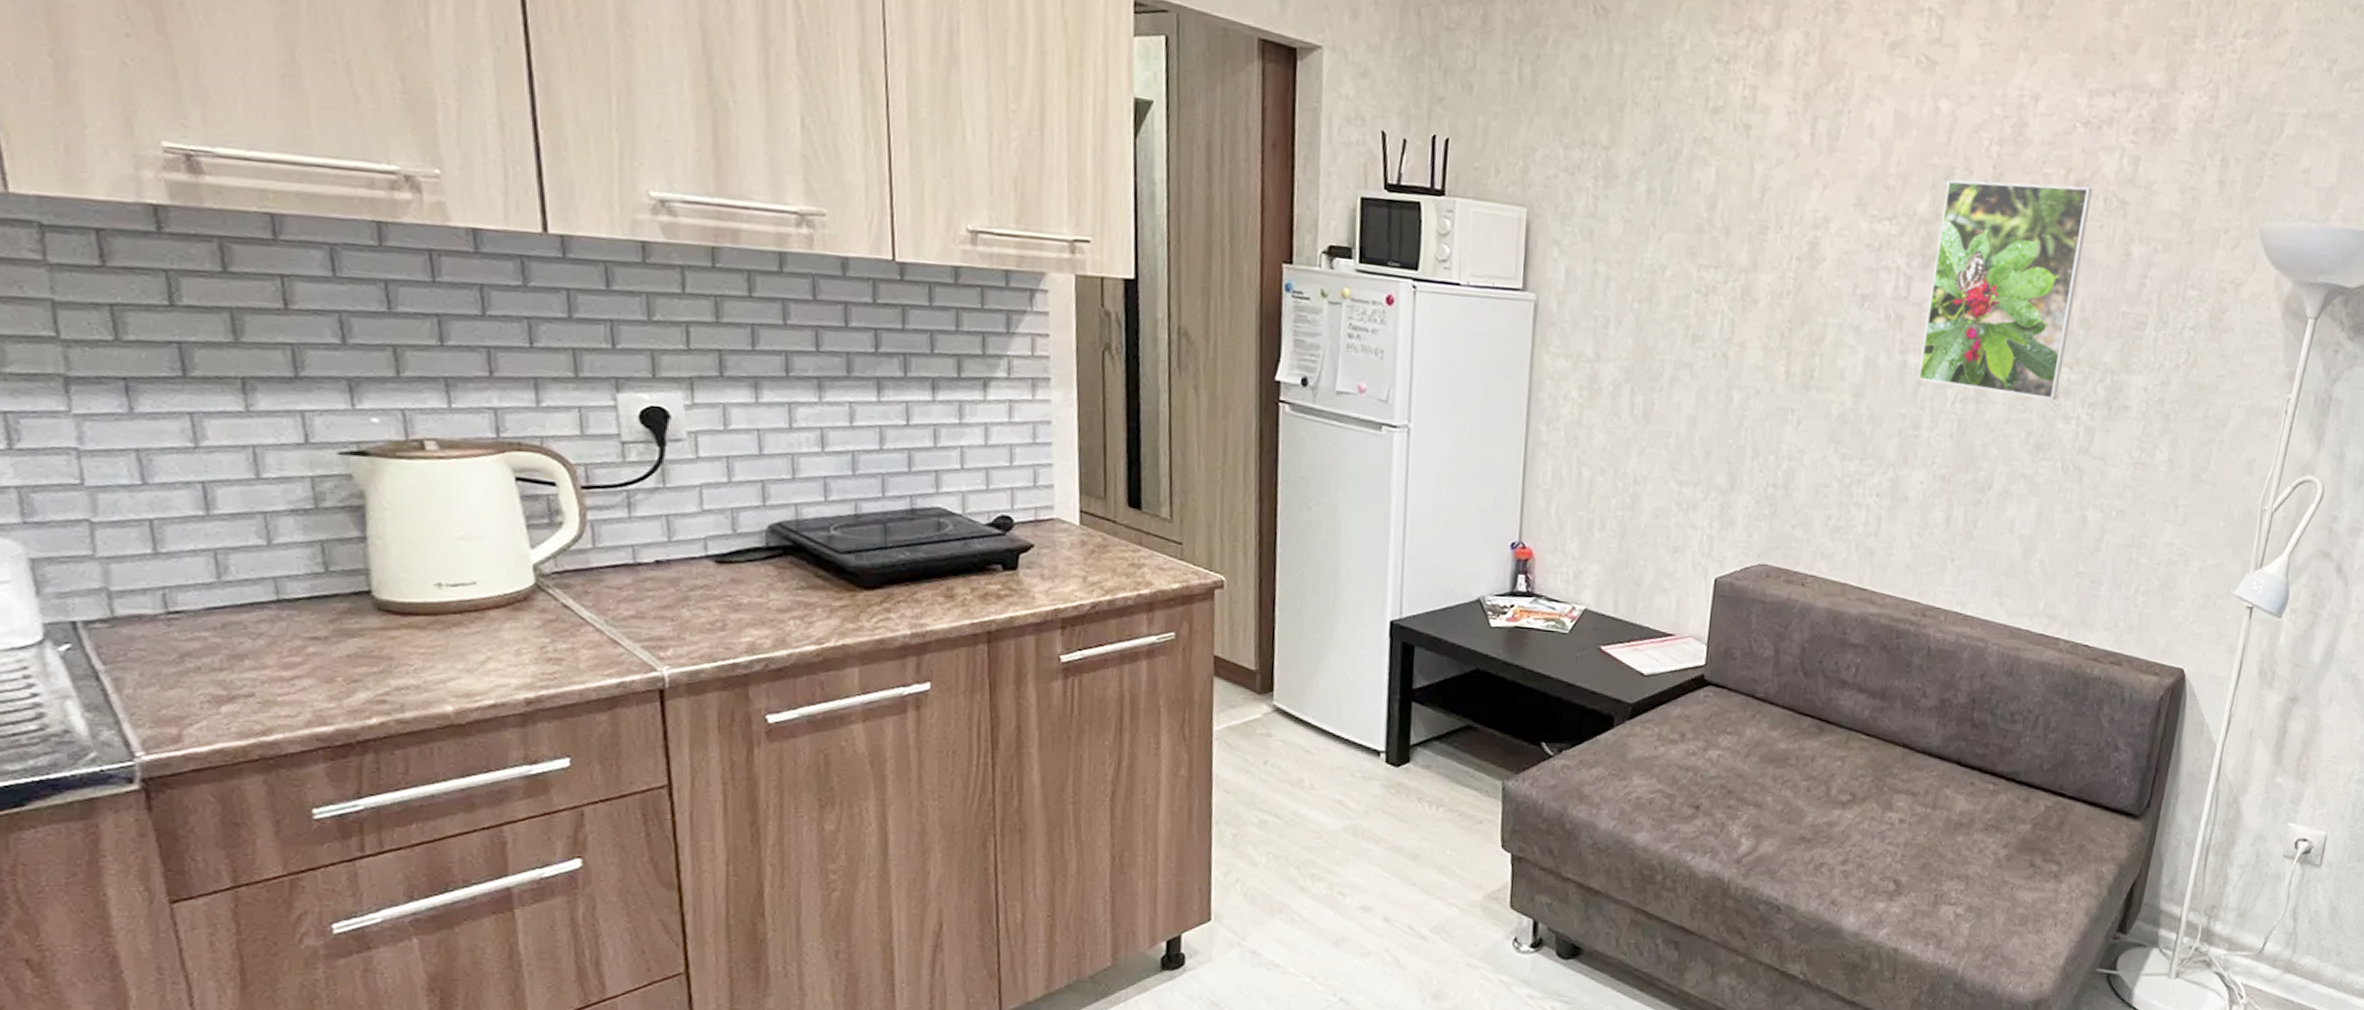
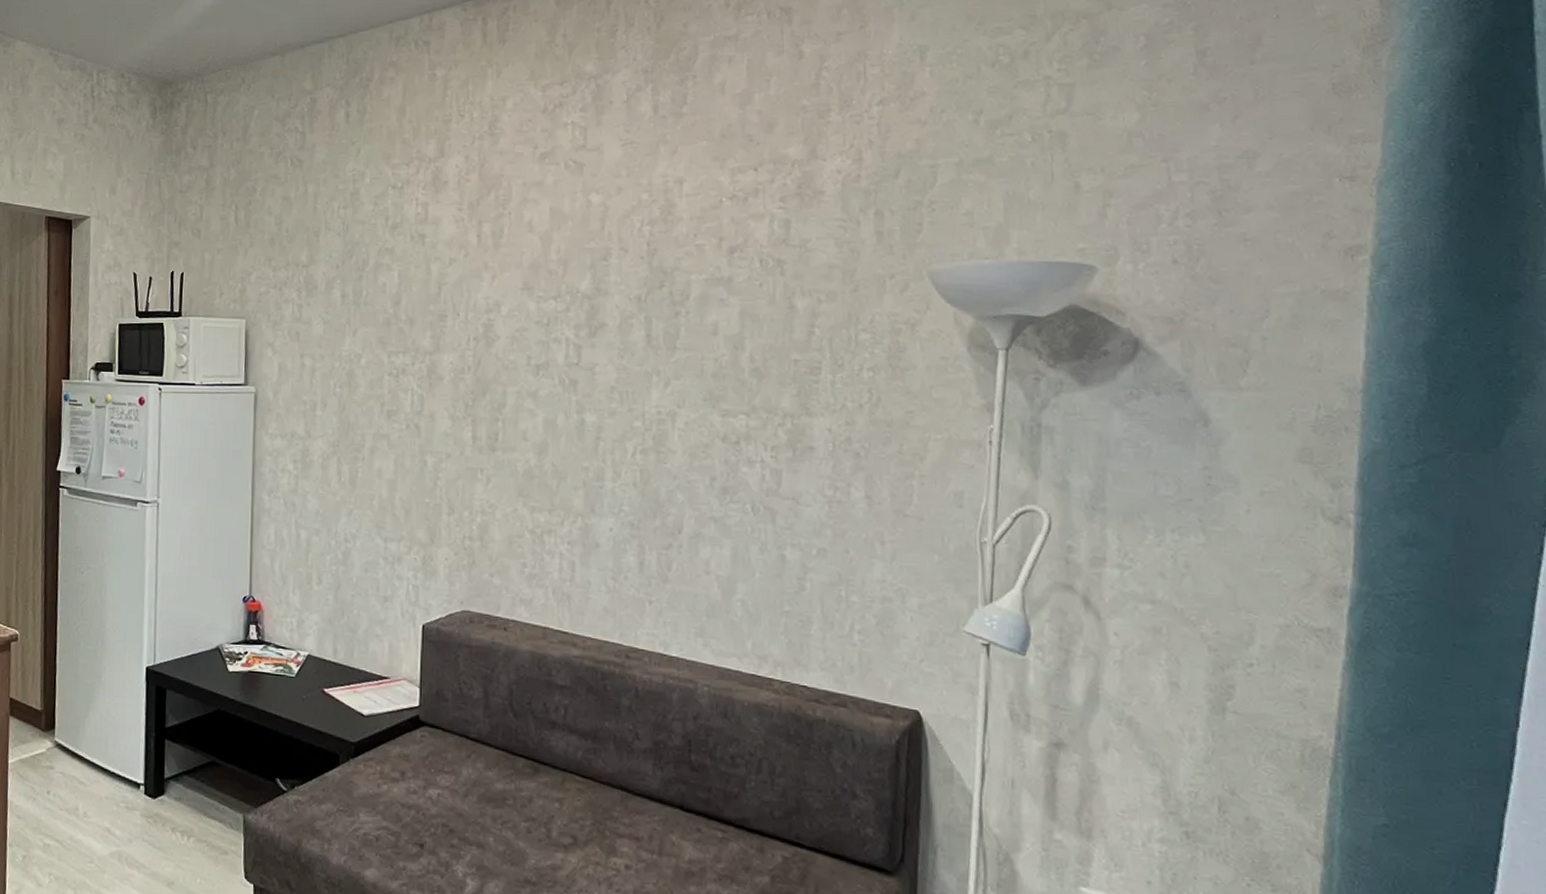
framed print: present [1918,179,2092,400] -> none [597,251,747,445]

